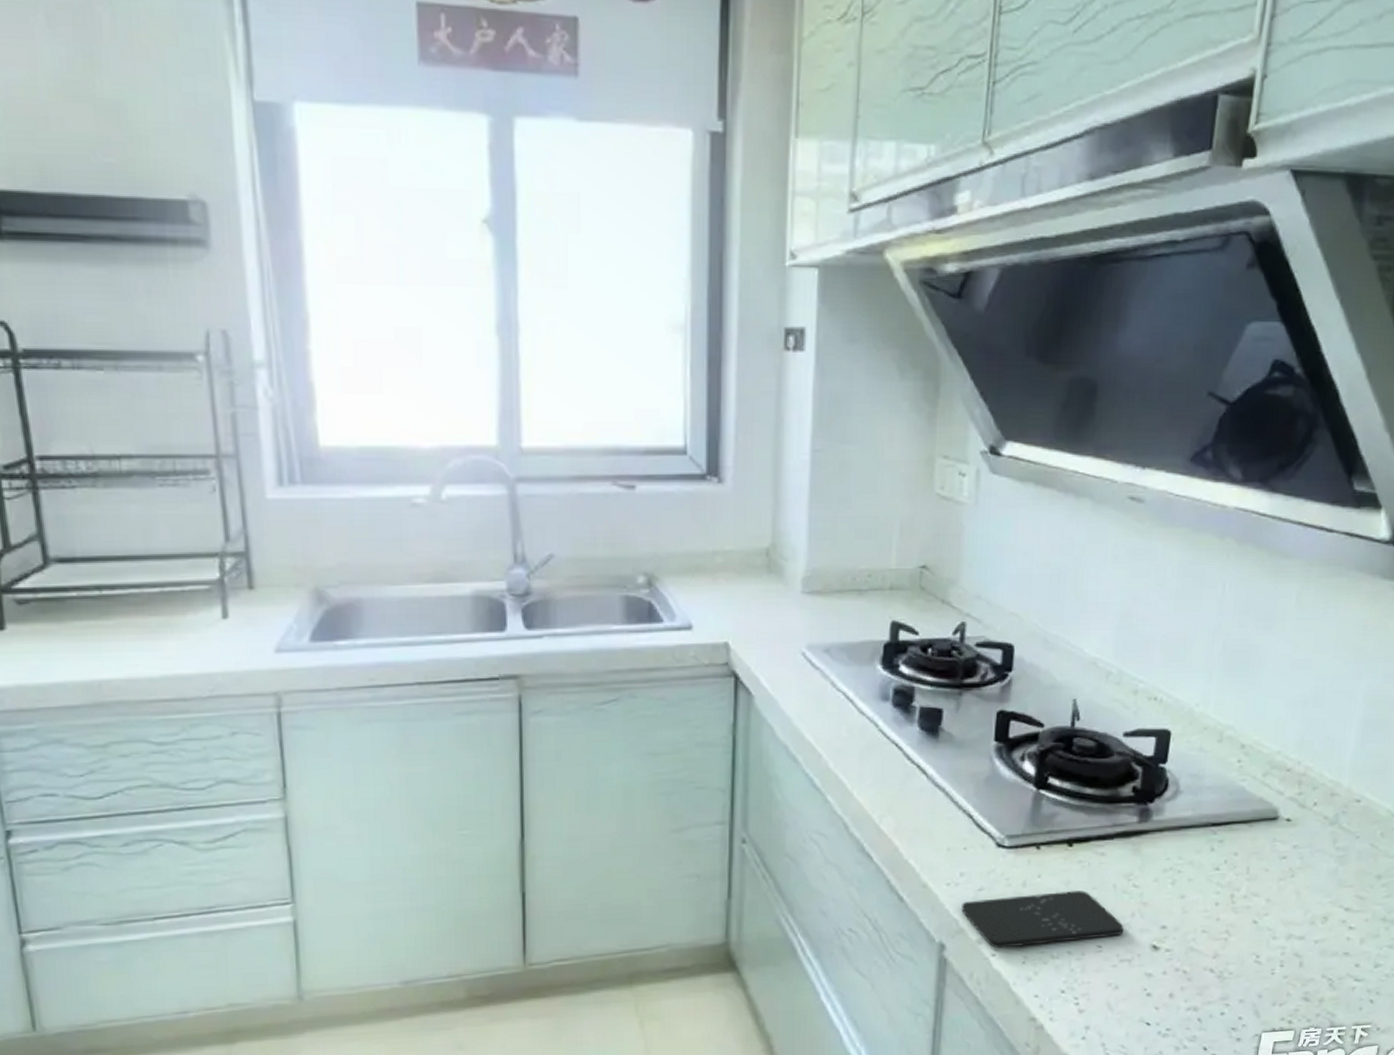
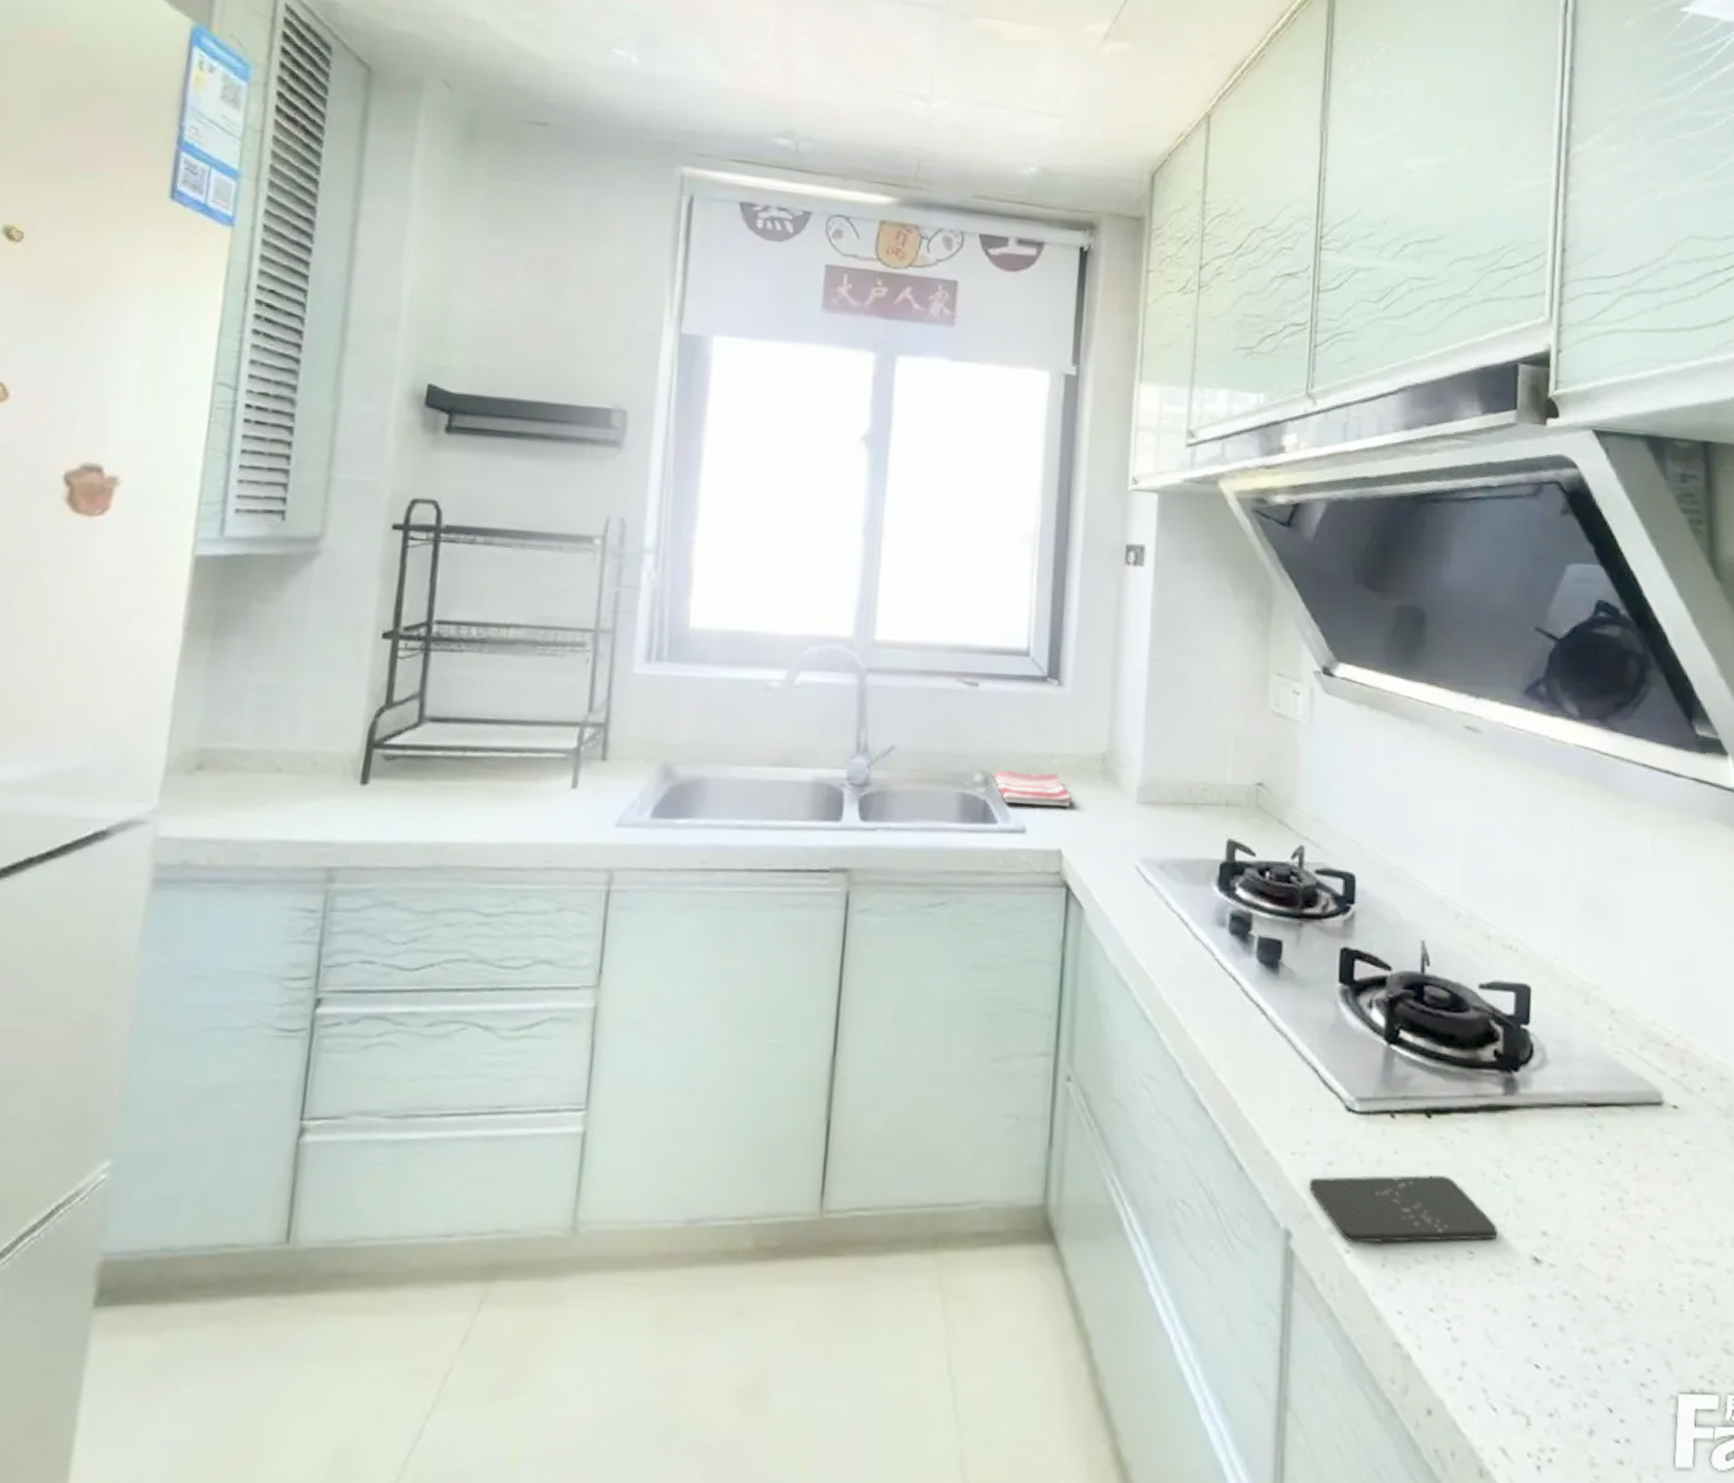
dish towel: none [656,570,738,603] -> present [993,770,1073,807]

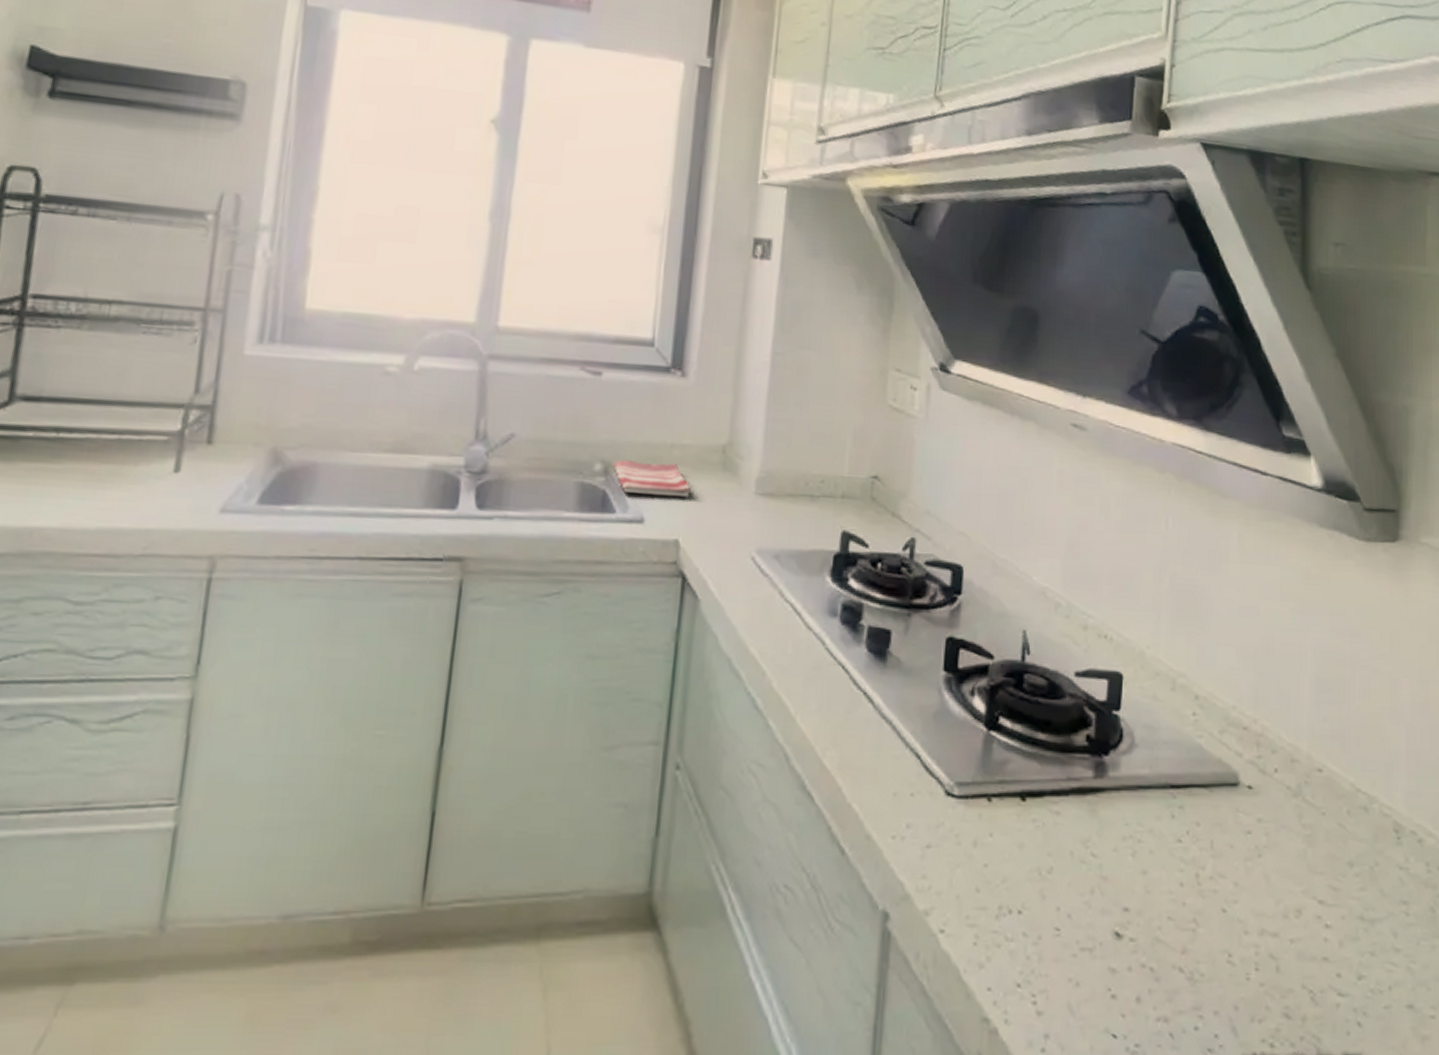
smartphone: present [1309,1175,1498,1244] -> none [907,856,1083,923]

